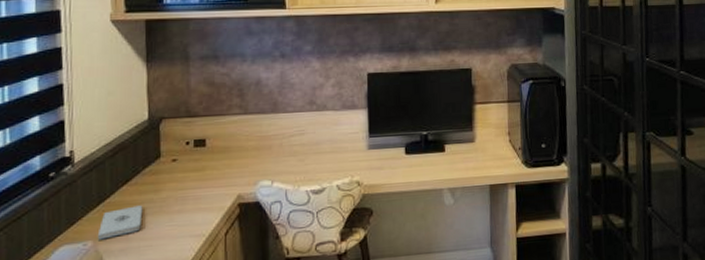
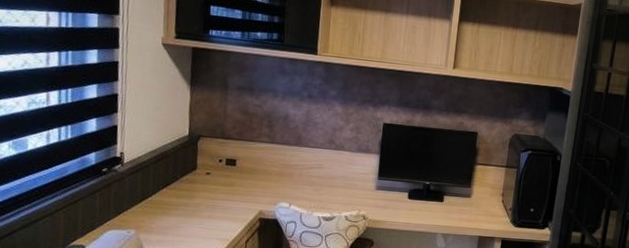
notepad: present [97,205,143,240] -> none [139,206,179,230]

